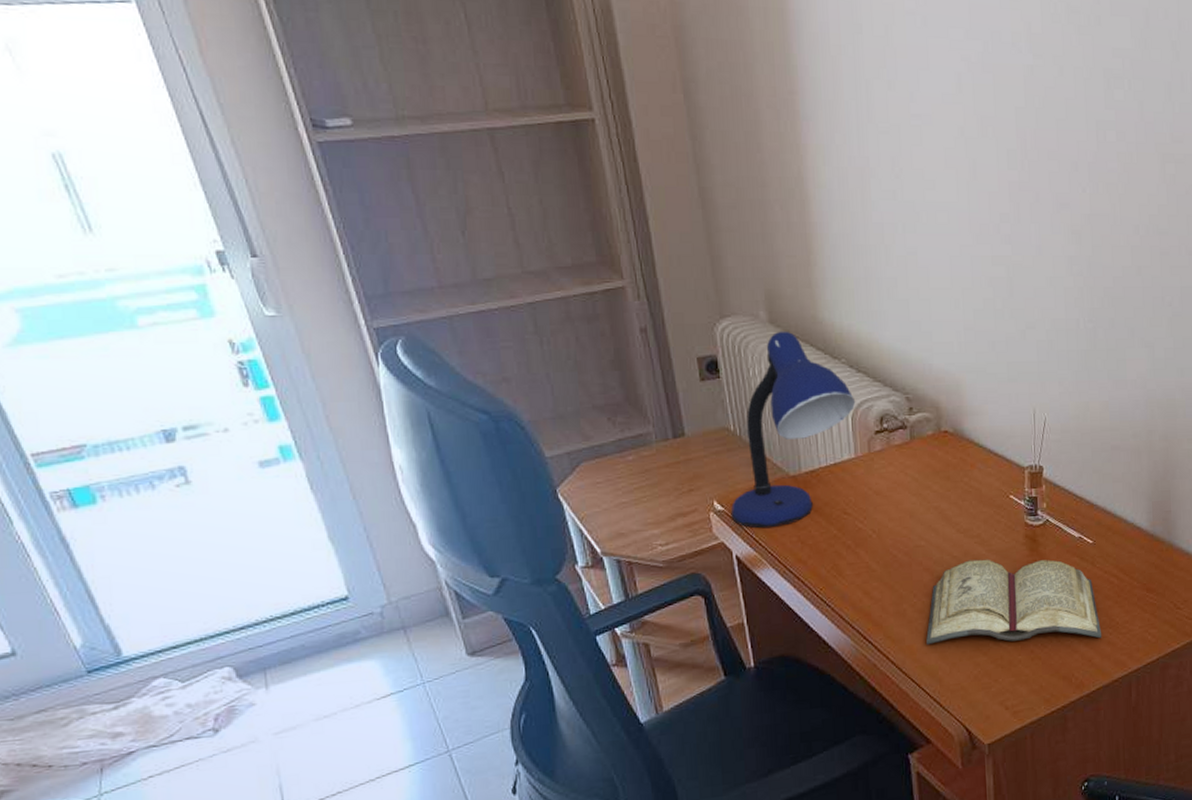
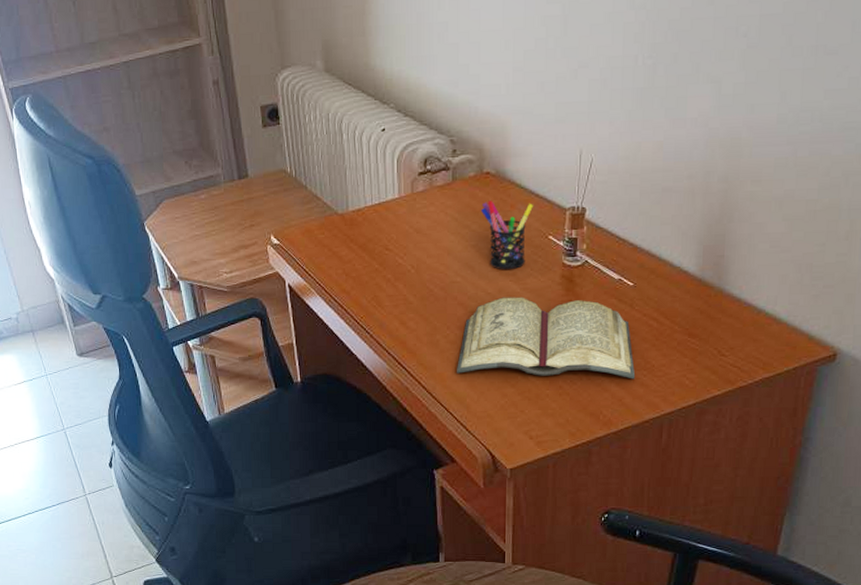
desk lamp: present [730,331,856,529] -> none [285,78,402,261]
pen holder: none [940,460,994,532] -> present [480,200,534,270]

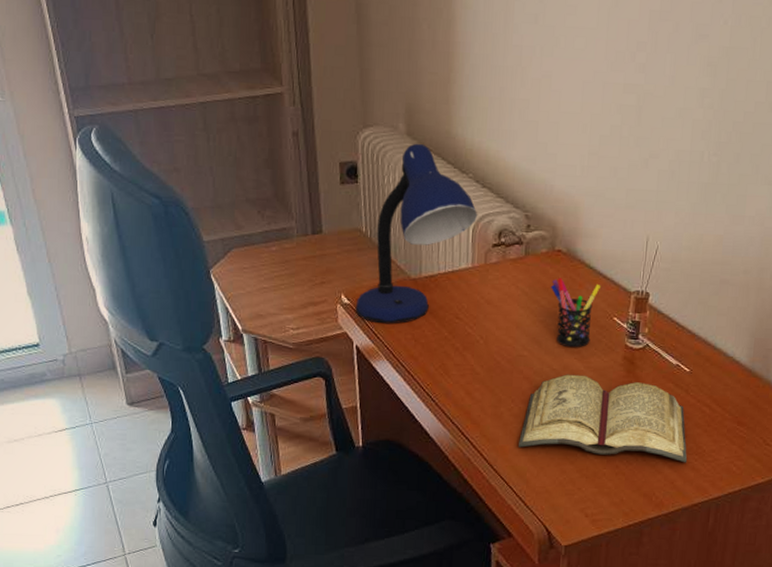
desk lamp: none [285,78,402,261] -> present [355,143,478,324]

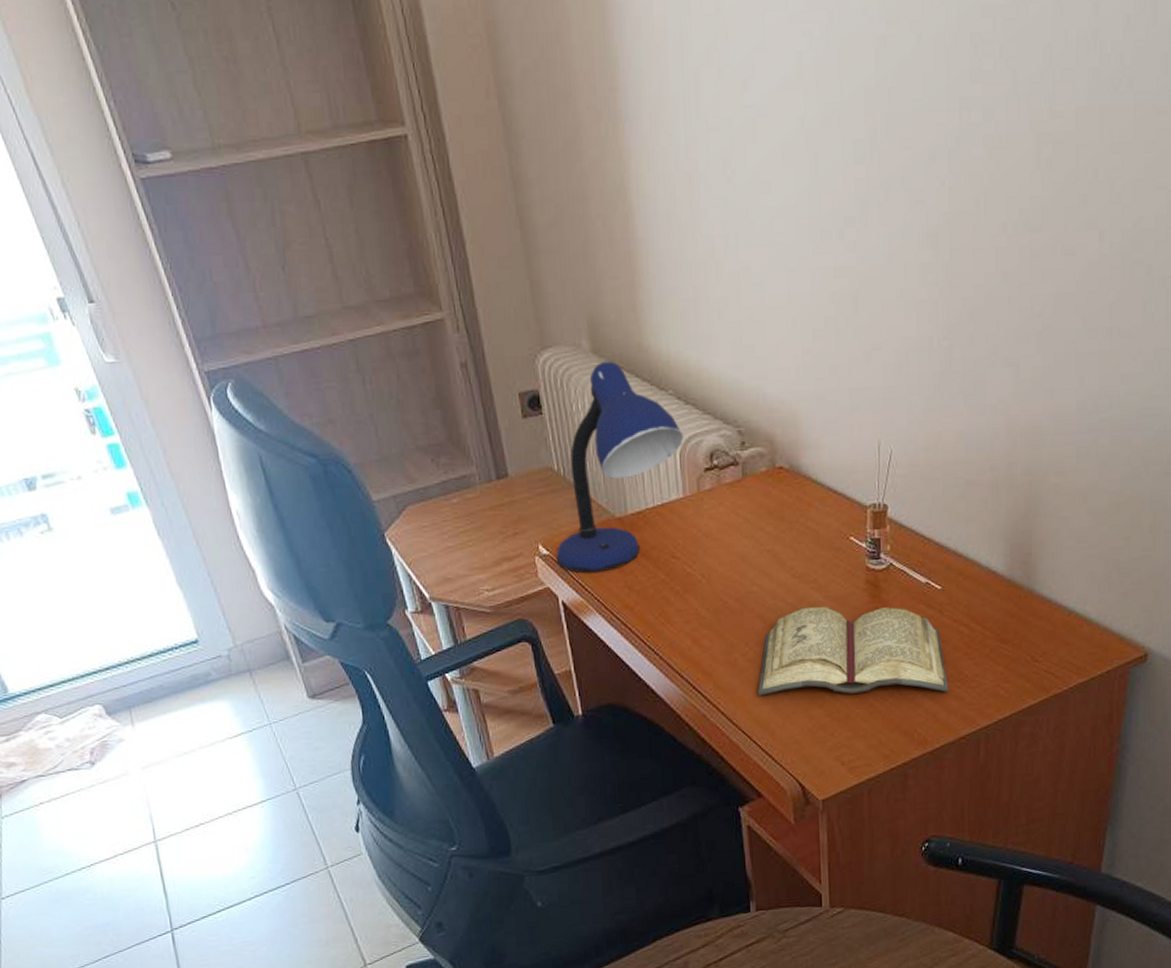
pen holder: present [550,278,602,348] -> none [774,498,833,577]

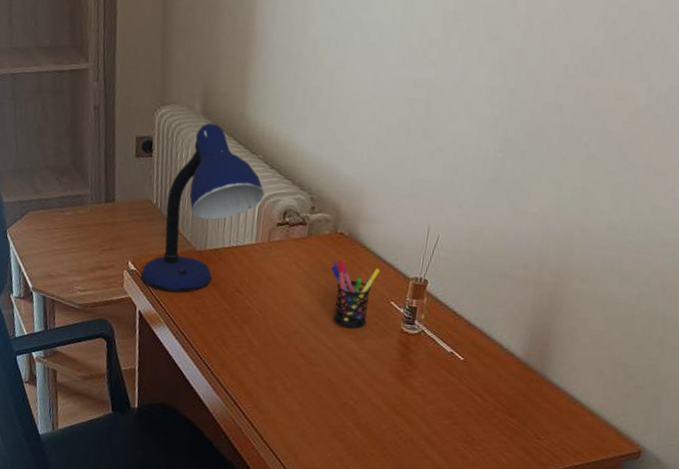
diary: present [758,606,949,696] -> none [289,353,457,450]
pen holder: none [774,498,833,577] -> present [330,259,381,329]

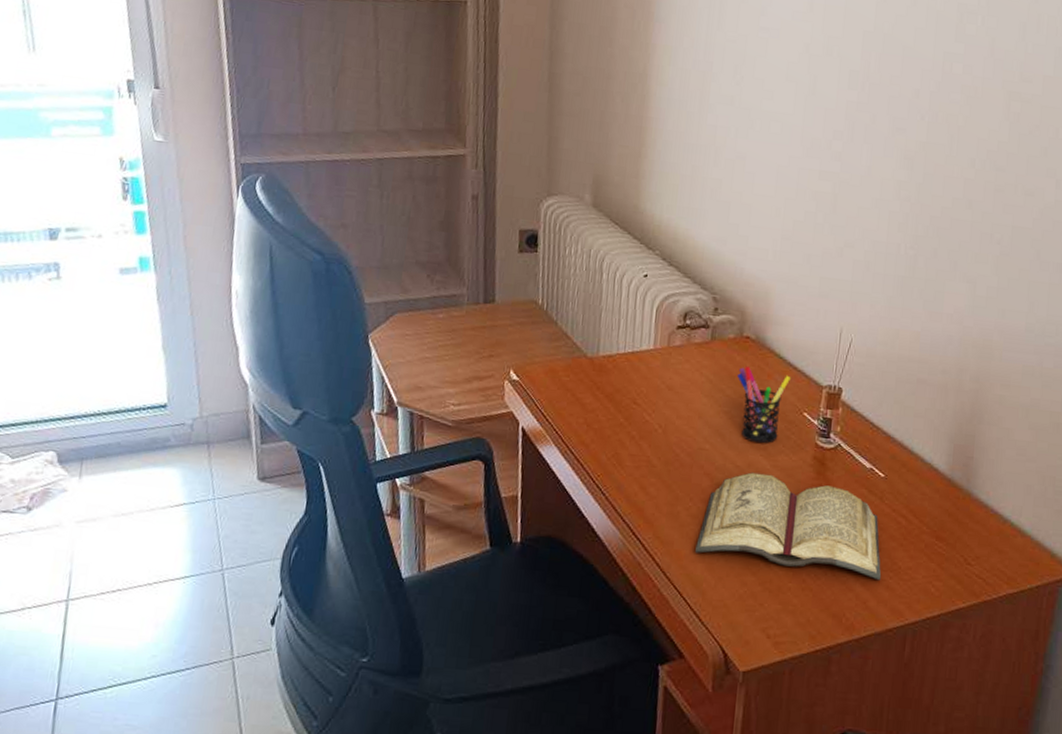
desk lamp: present [140,123,265,293] -> none [524,215,663,406]
diary: none [289,353,457,450] -> present [695,472,882,581]

